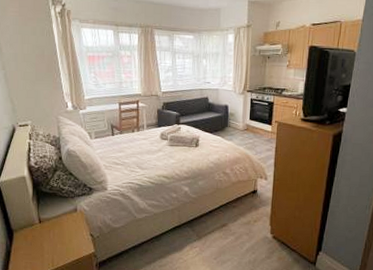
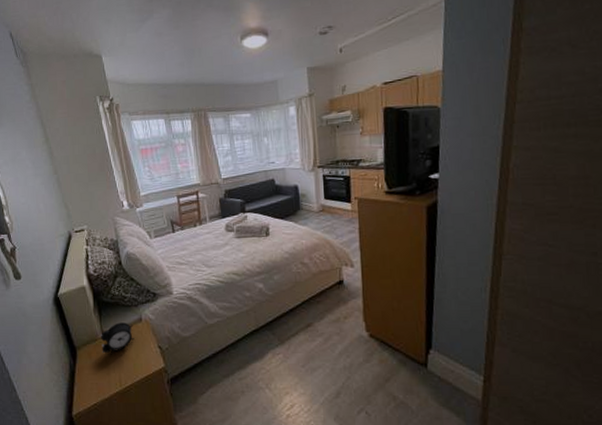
alarm clock: none [37,211,69,237] -> present [100,322,134,353]

